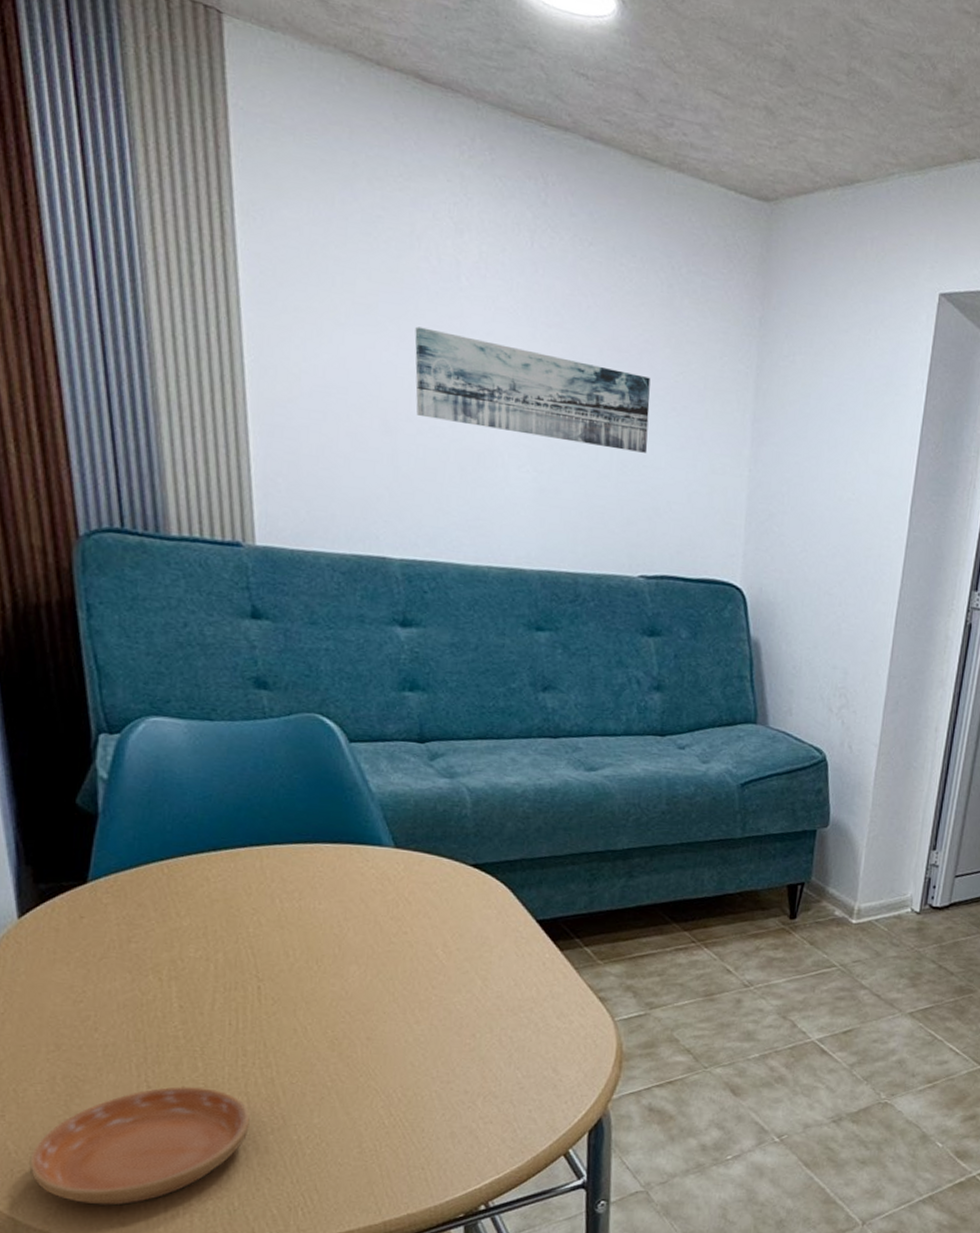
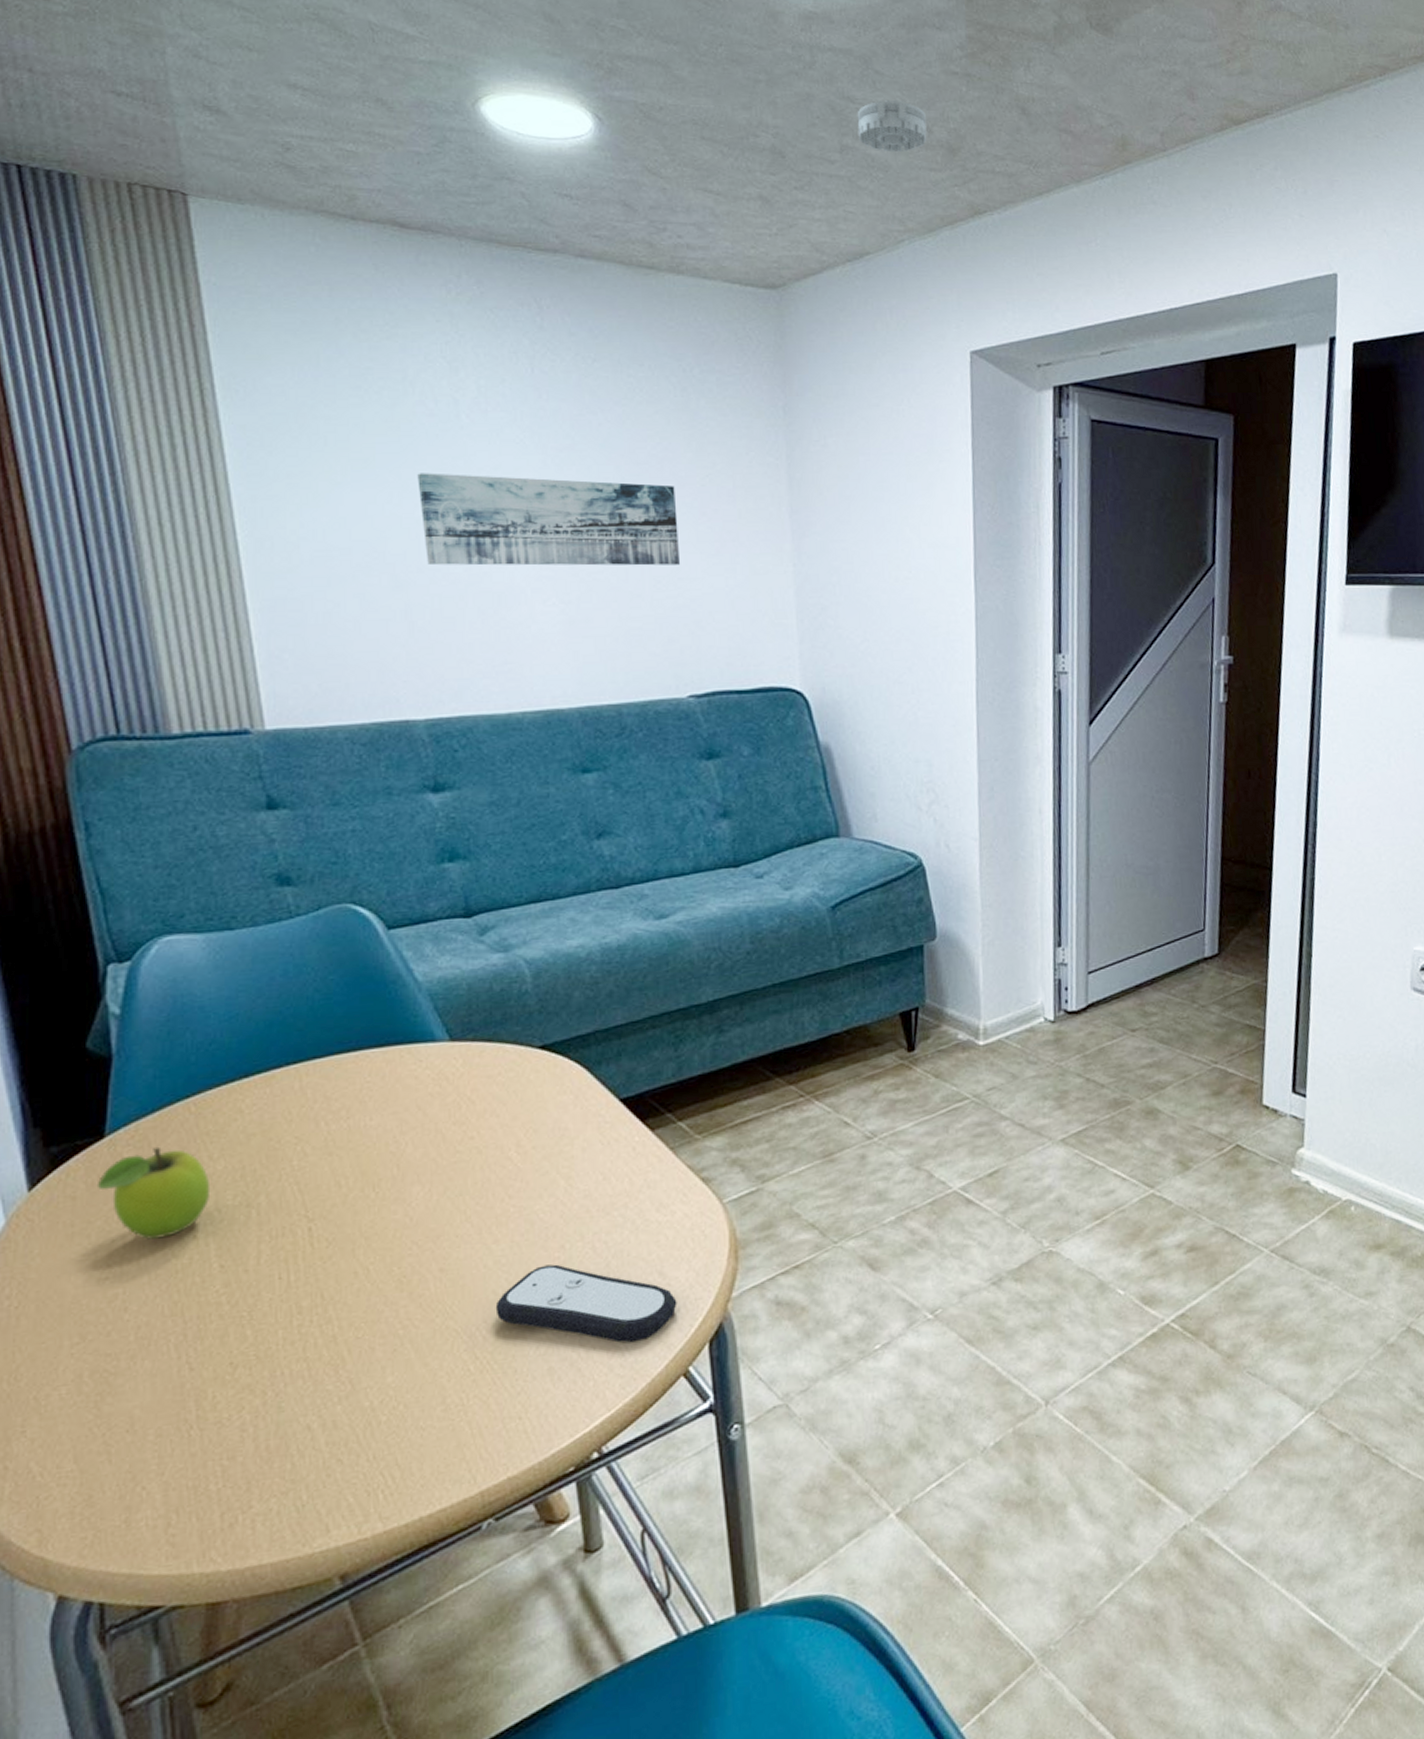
saucer: present [29,1085,250,1206] -> none [58,1359,312,1526]
fruit: none [77,897,177,976] -> present [96,1146,211,1240]
remote control: none [411,1048,566,1123] -> present [495,1264,677,1343]
smoke detector: none [866,27,933,85] -> present [857,99,927,153]

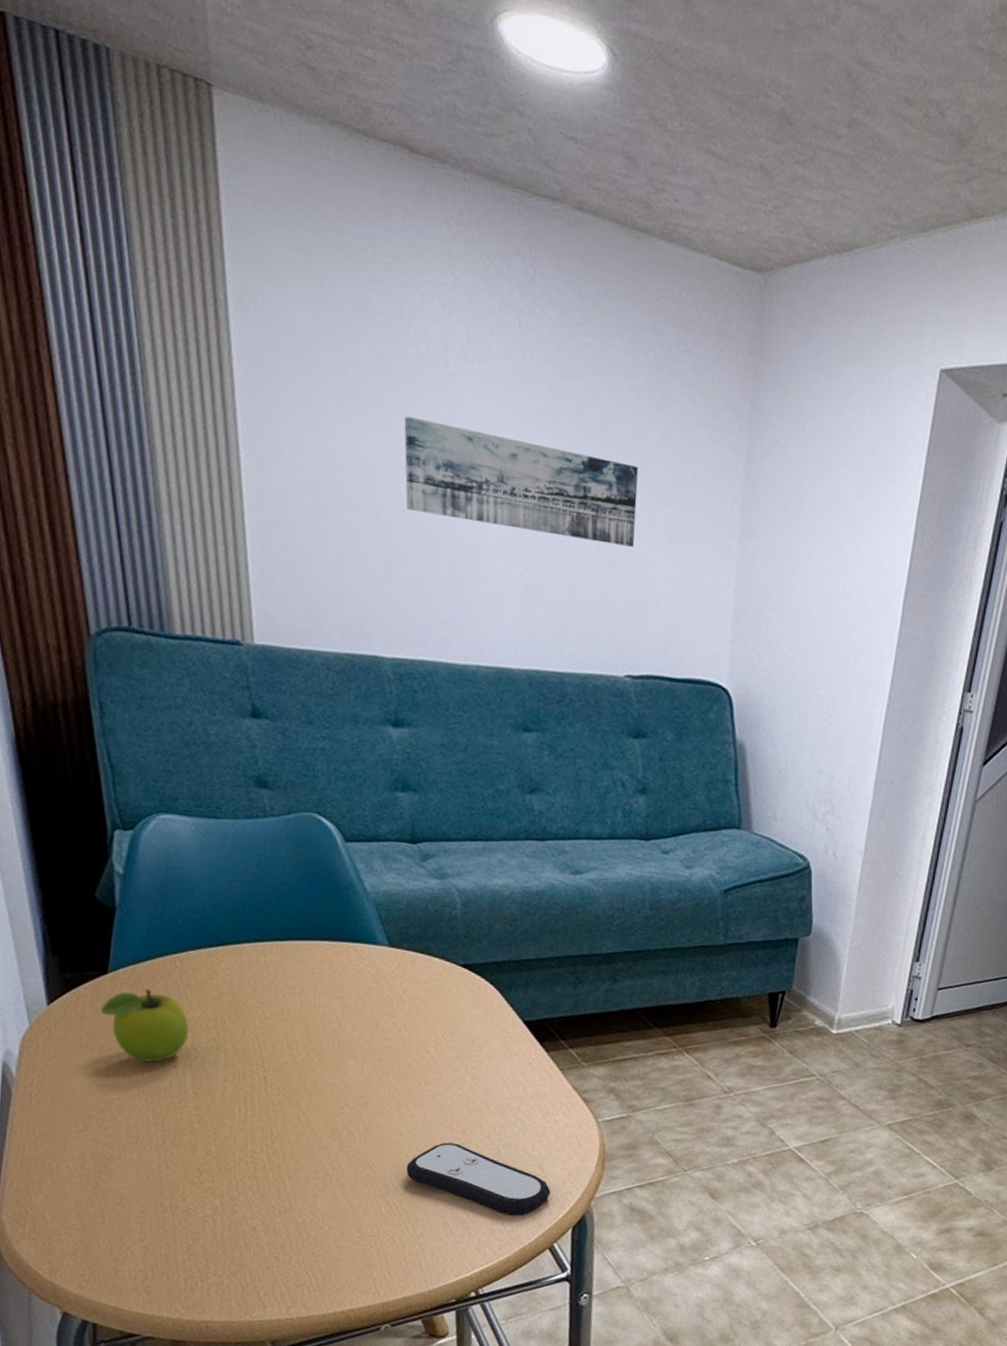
smoke detector: present [857,99,927,153] -> none [869,71,942,135]

